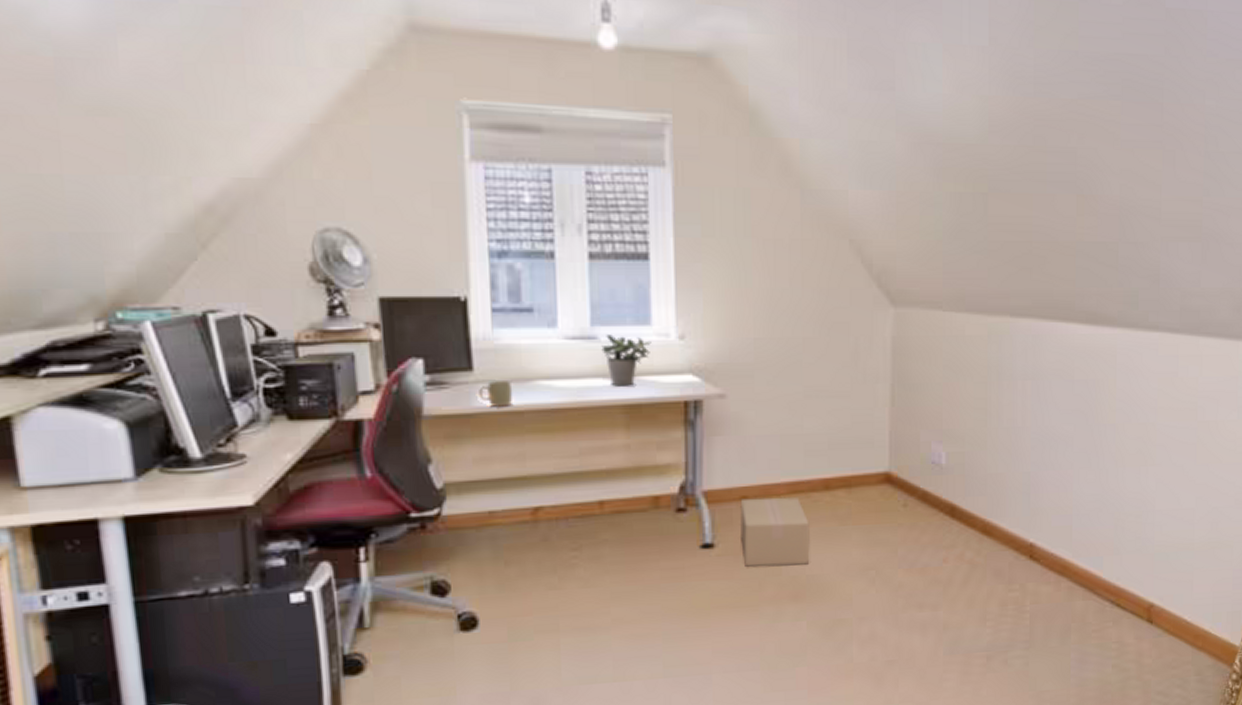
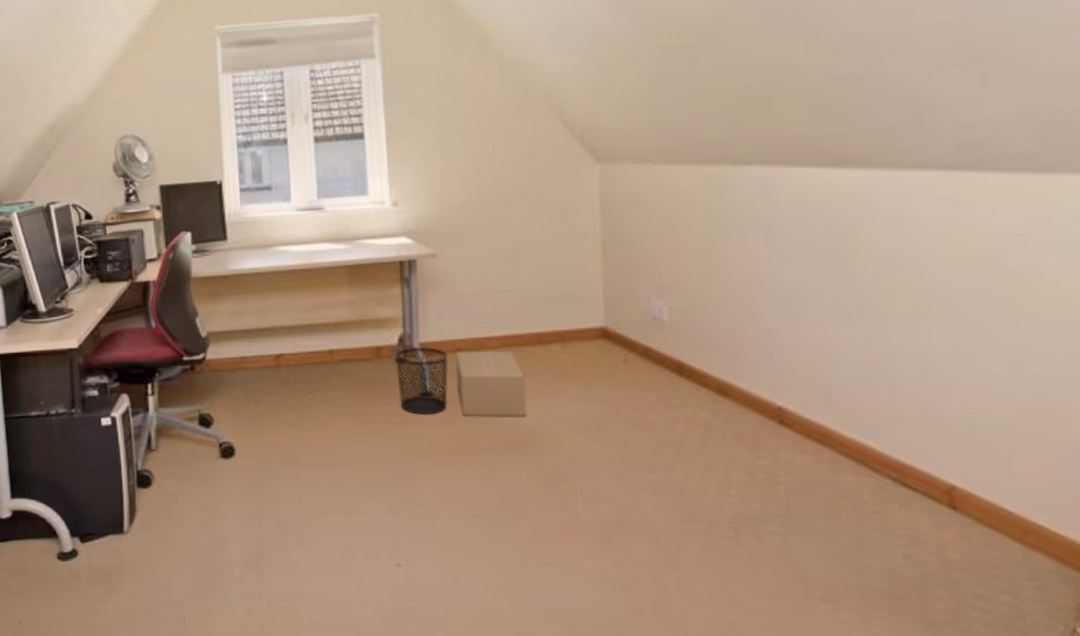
mug: present [479,381,513,408] -> none [232,247,258,270]
potted plant: present [601,334,651,386] -> none [327,205,369,250]
waste bin: none [675,495,733,568] -> present [395,346,448,415]

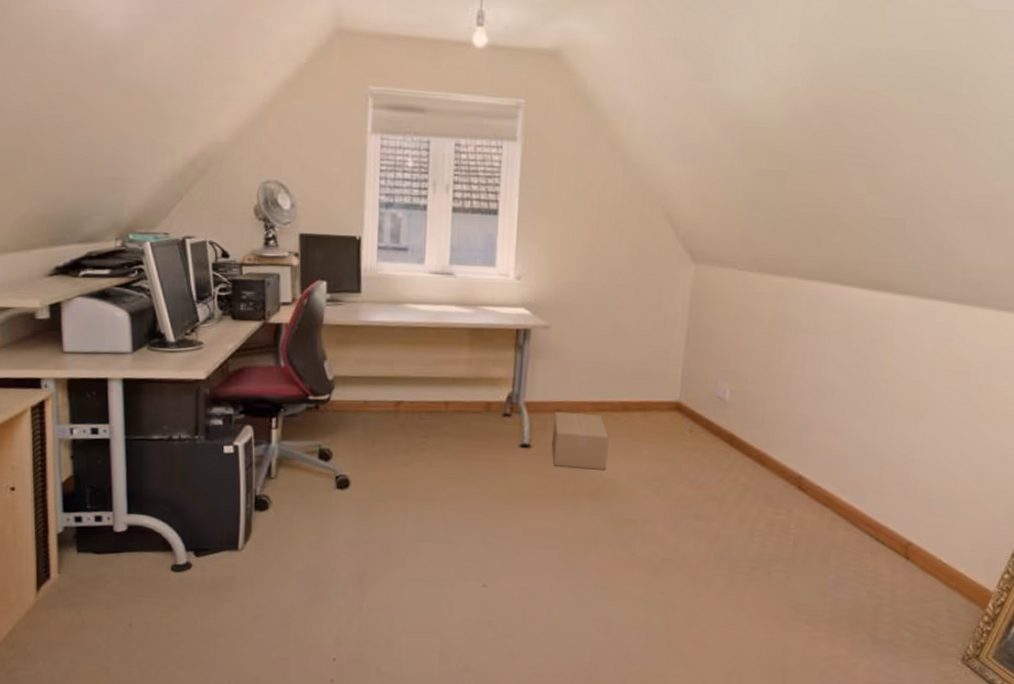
waste bin: present [395,346,448,415] -> none [502,404,548,463]

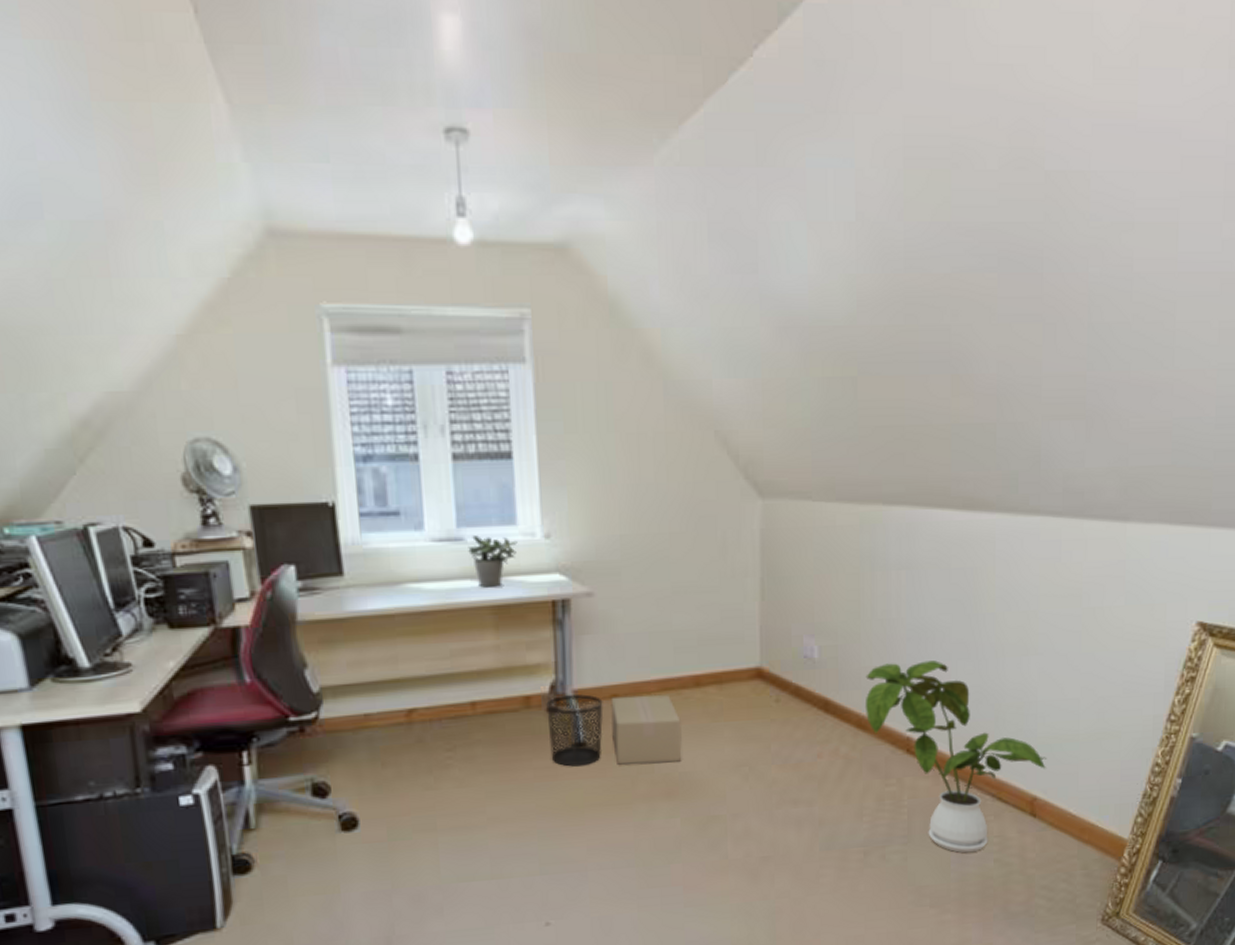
potted plant: none [456,272,495,314] -> present [468,535,518,588]
waste bin: none [502,404,548,463] -> present [546,694,603,767]
house plant: none [765,411,925,582] -> present [864,660,1047,853]

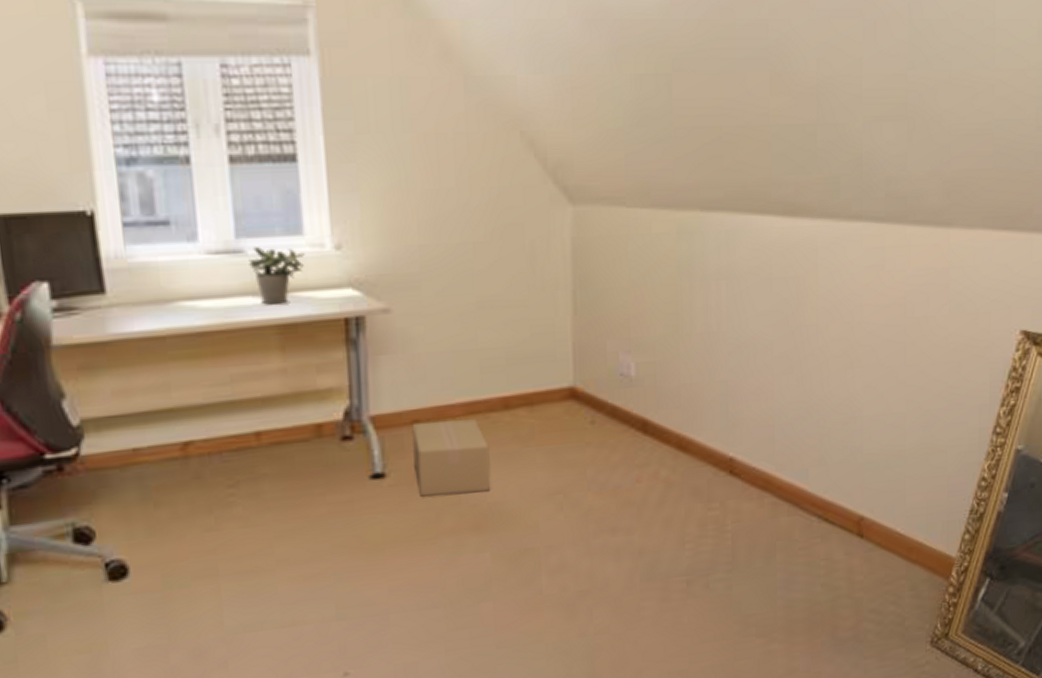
waste bin: present [546,694,603,767] -> none [340,420,404,500]
house plant: present [864,660,1047,853] -> none [685,376,874,579]

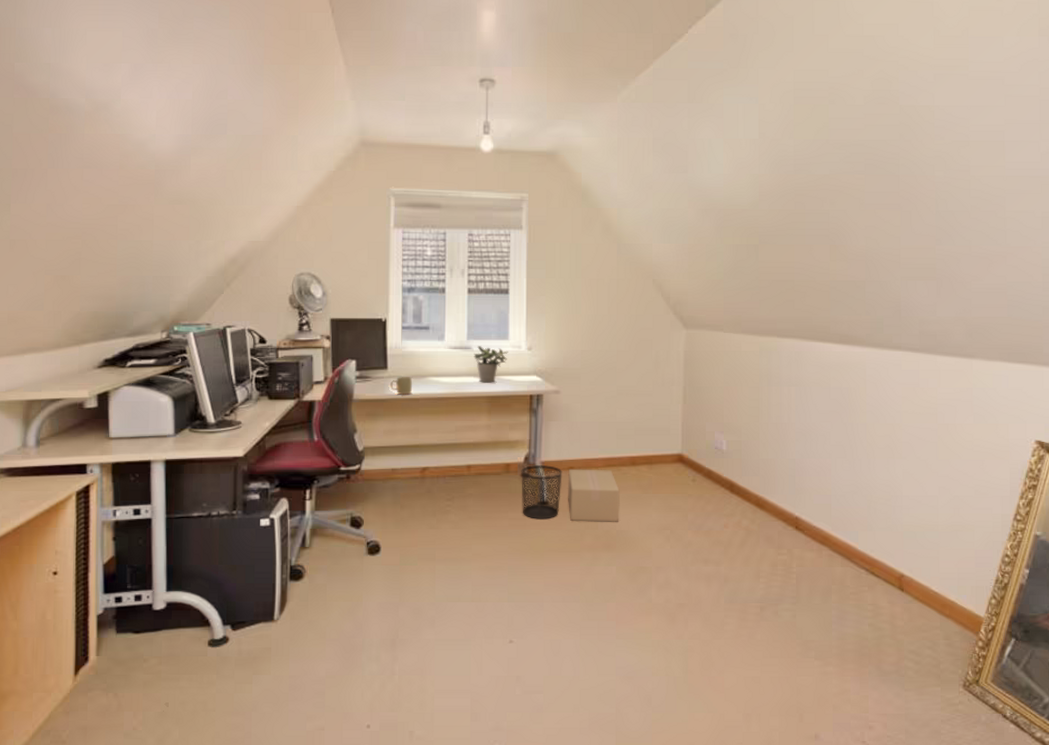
mug: none [114,303,153,334] -> present [390,377,413,396]
waste bin: none [340,420,404,500] -> present [521,464,562,520]

